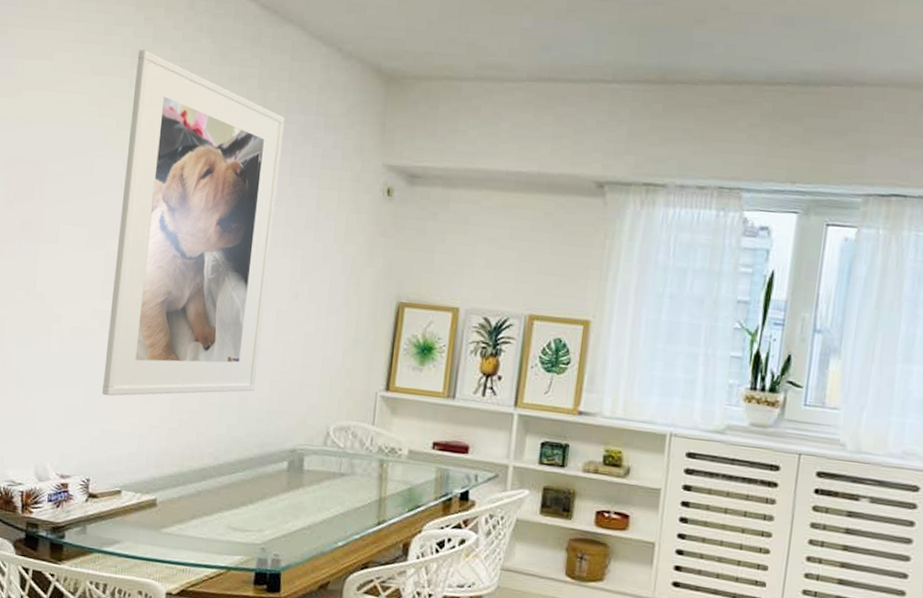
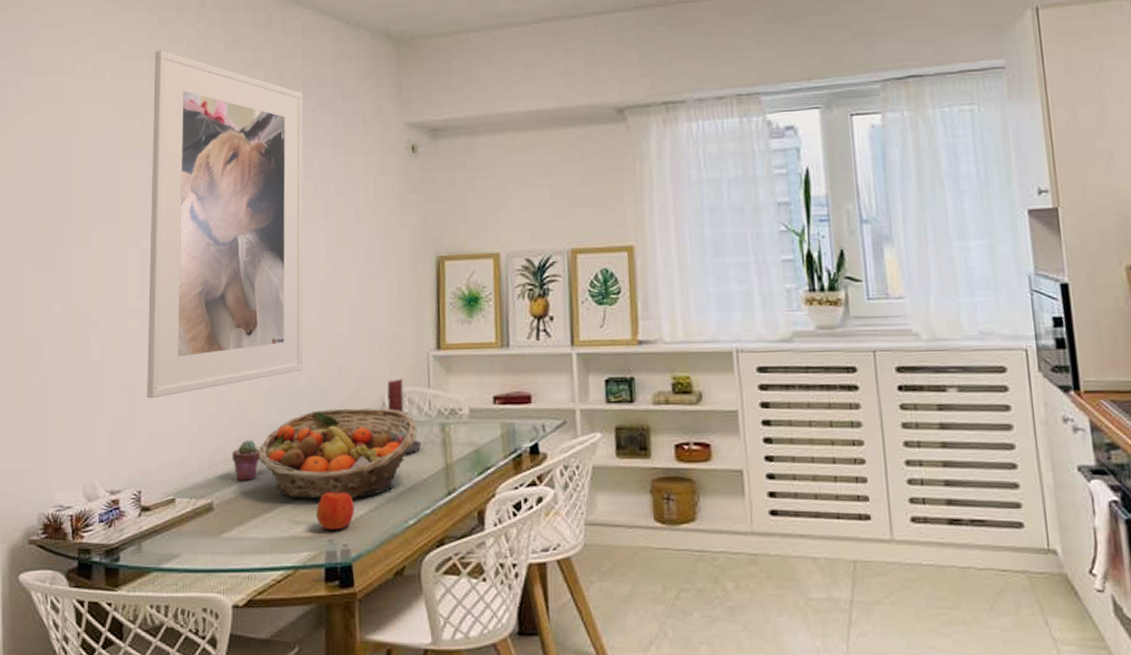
potted succulent: none [178,447,206,485] -> present [232,440,261,481]
fruit basket: none [203,430,358,516] -> present [258,408,418,499]
apple: none [252,503,289,541] -> present [315,487,354,530]
candle holder: none [332,412,360,483] -> present [387,378,422,455]

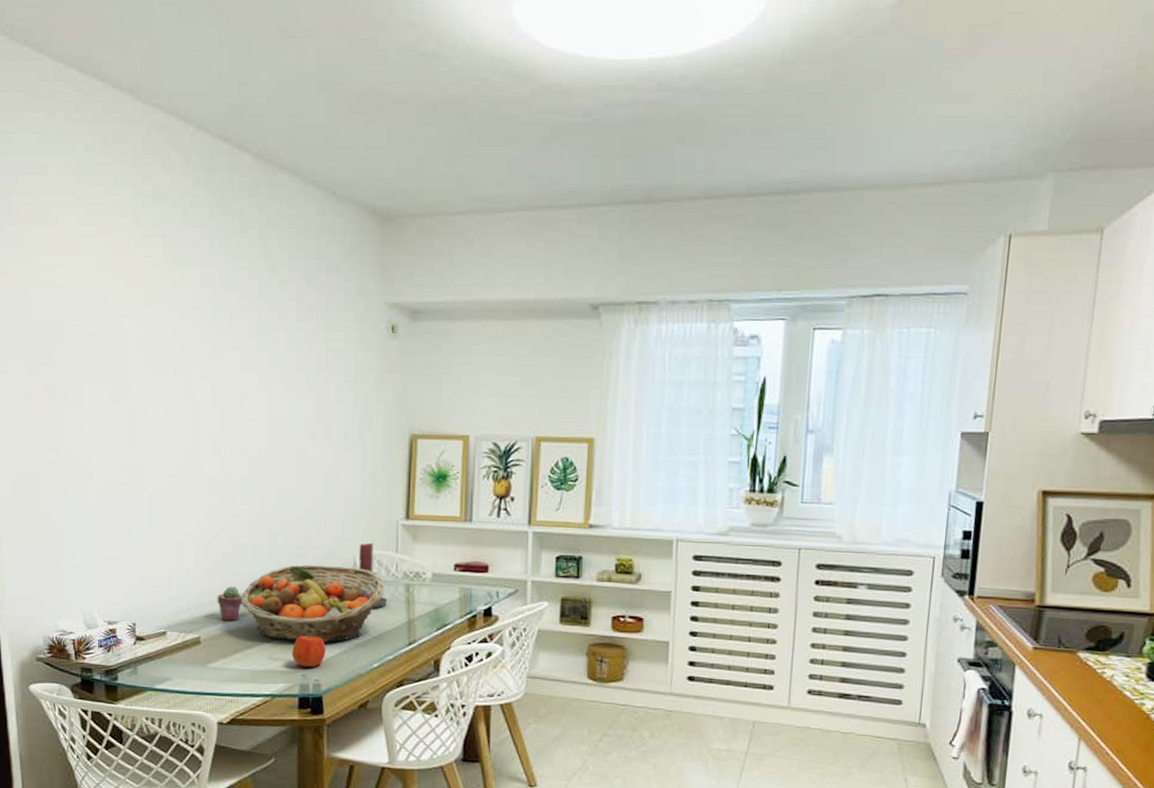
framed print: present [147,50,304,399] -> none [138,208,287,545]

